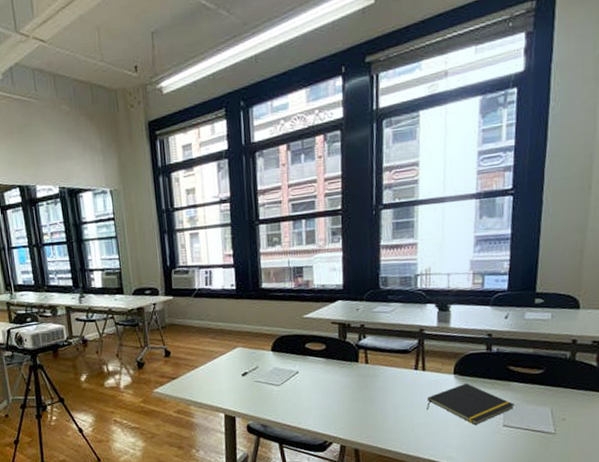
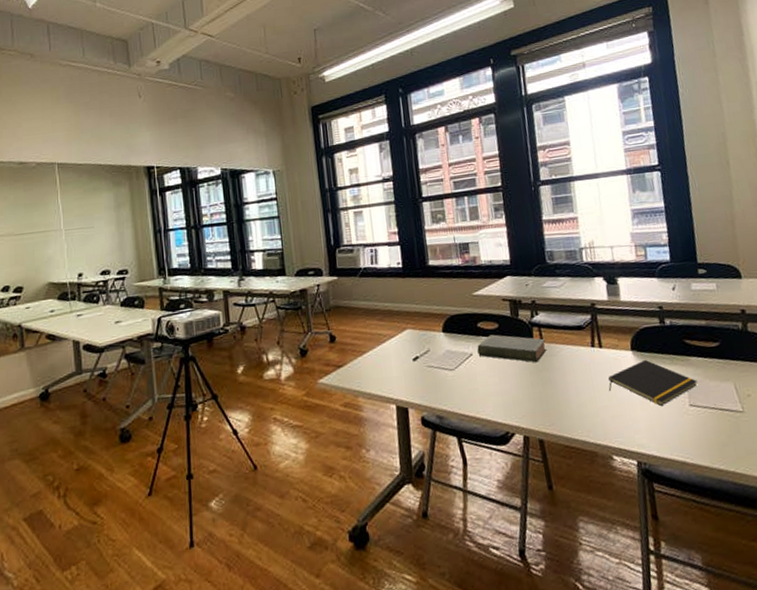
book: none [303,355,371,382] -> present [477,334,546,363]

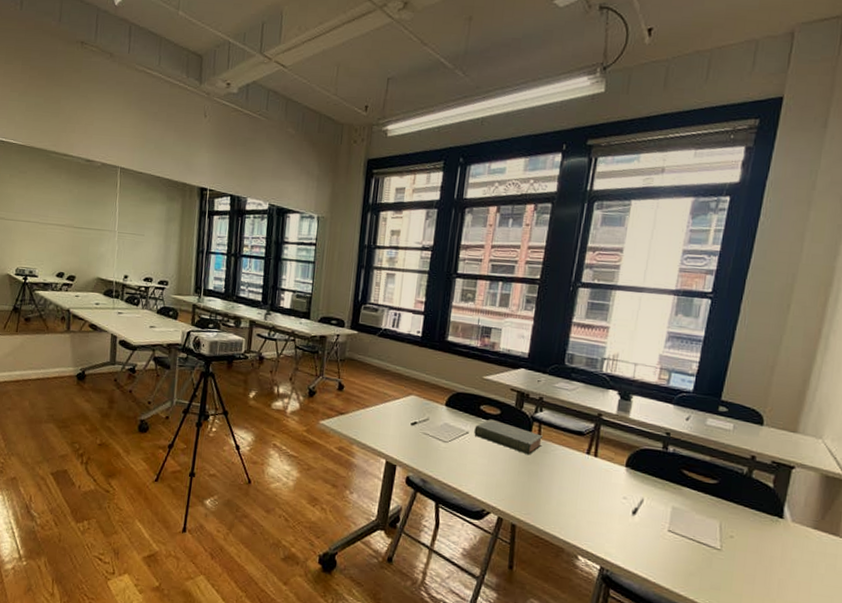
notepad: present [607,359,698,407] -> none [591,478,683,525]

